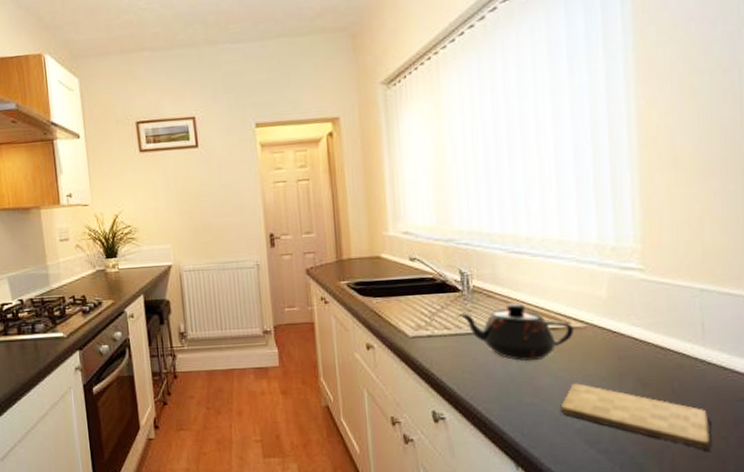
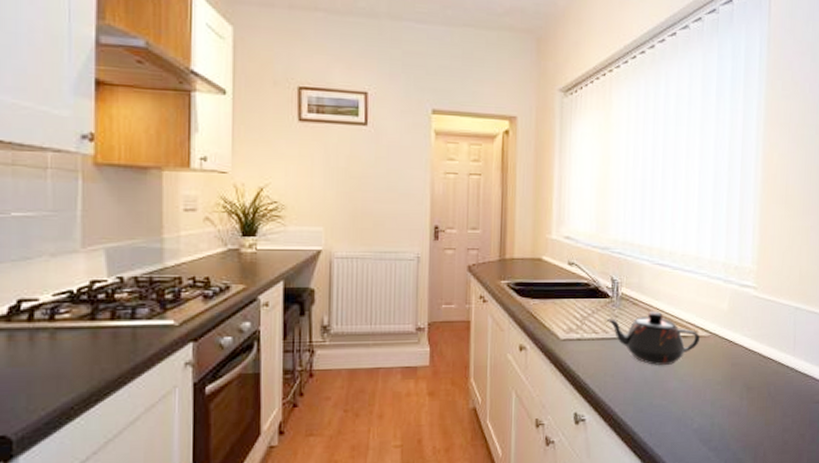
cutting board: present [560,383,712,452] -> none [683,387,794,447]

